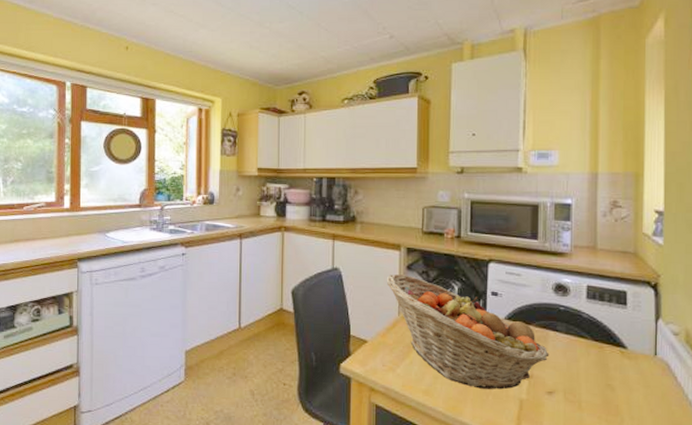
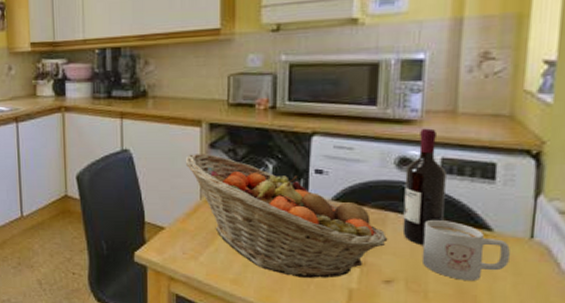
wine bottle: none [560,260,591,360] -> present [402,128,446,245]
mug: none [575,337,640,392] -> present [421,219,510,281]

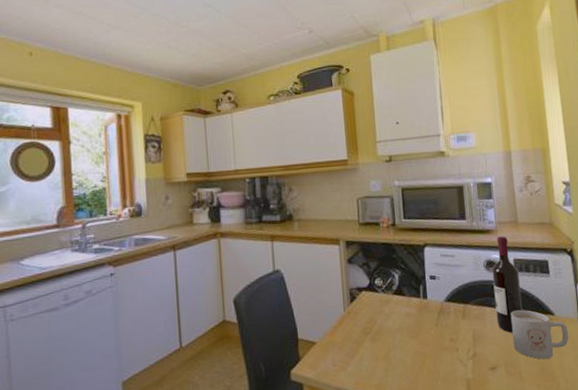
fruit basket: present [185,154,388,278] -> none [328,269,489,375]

